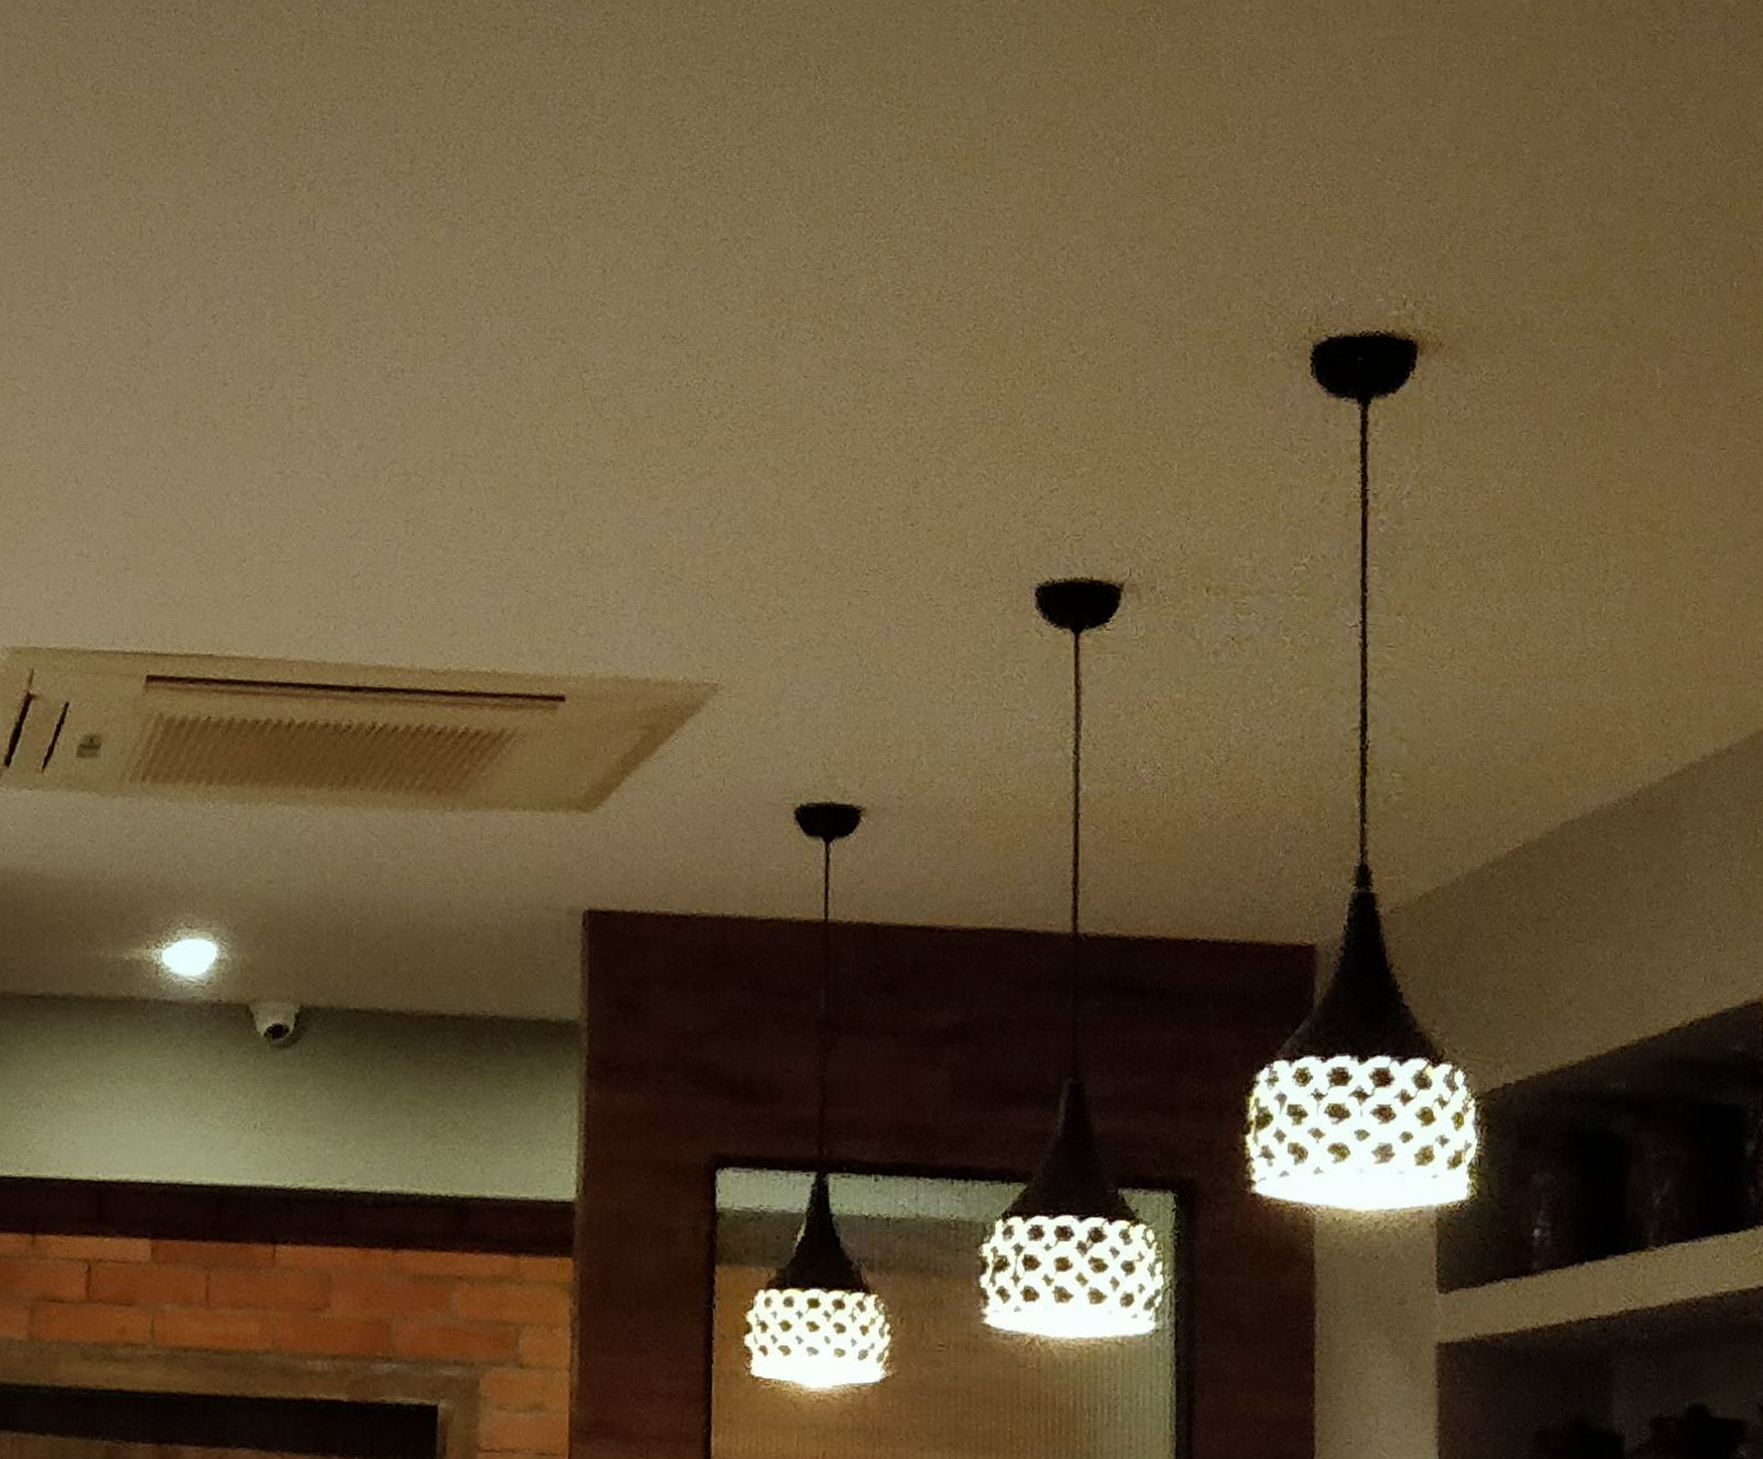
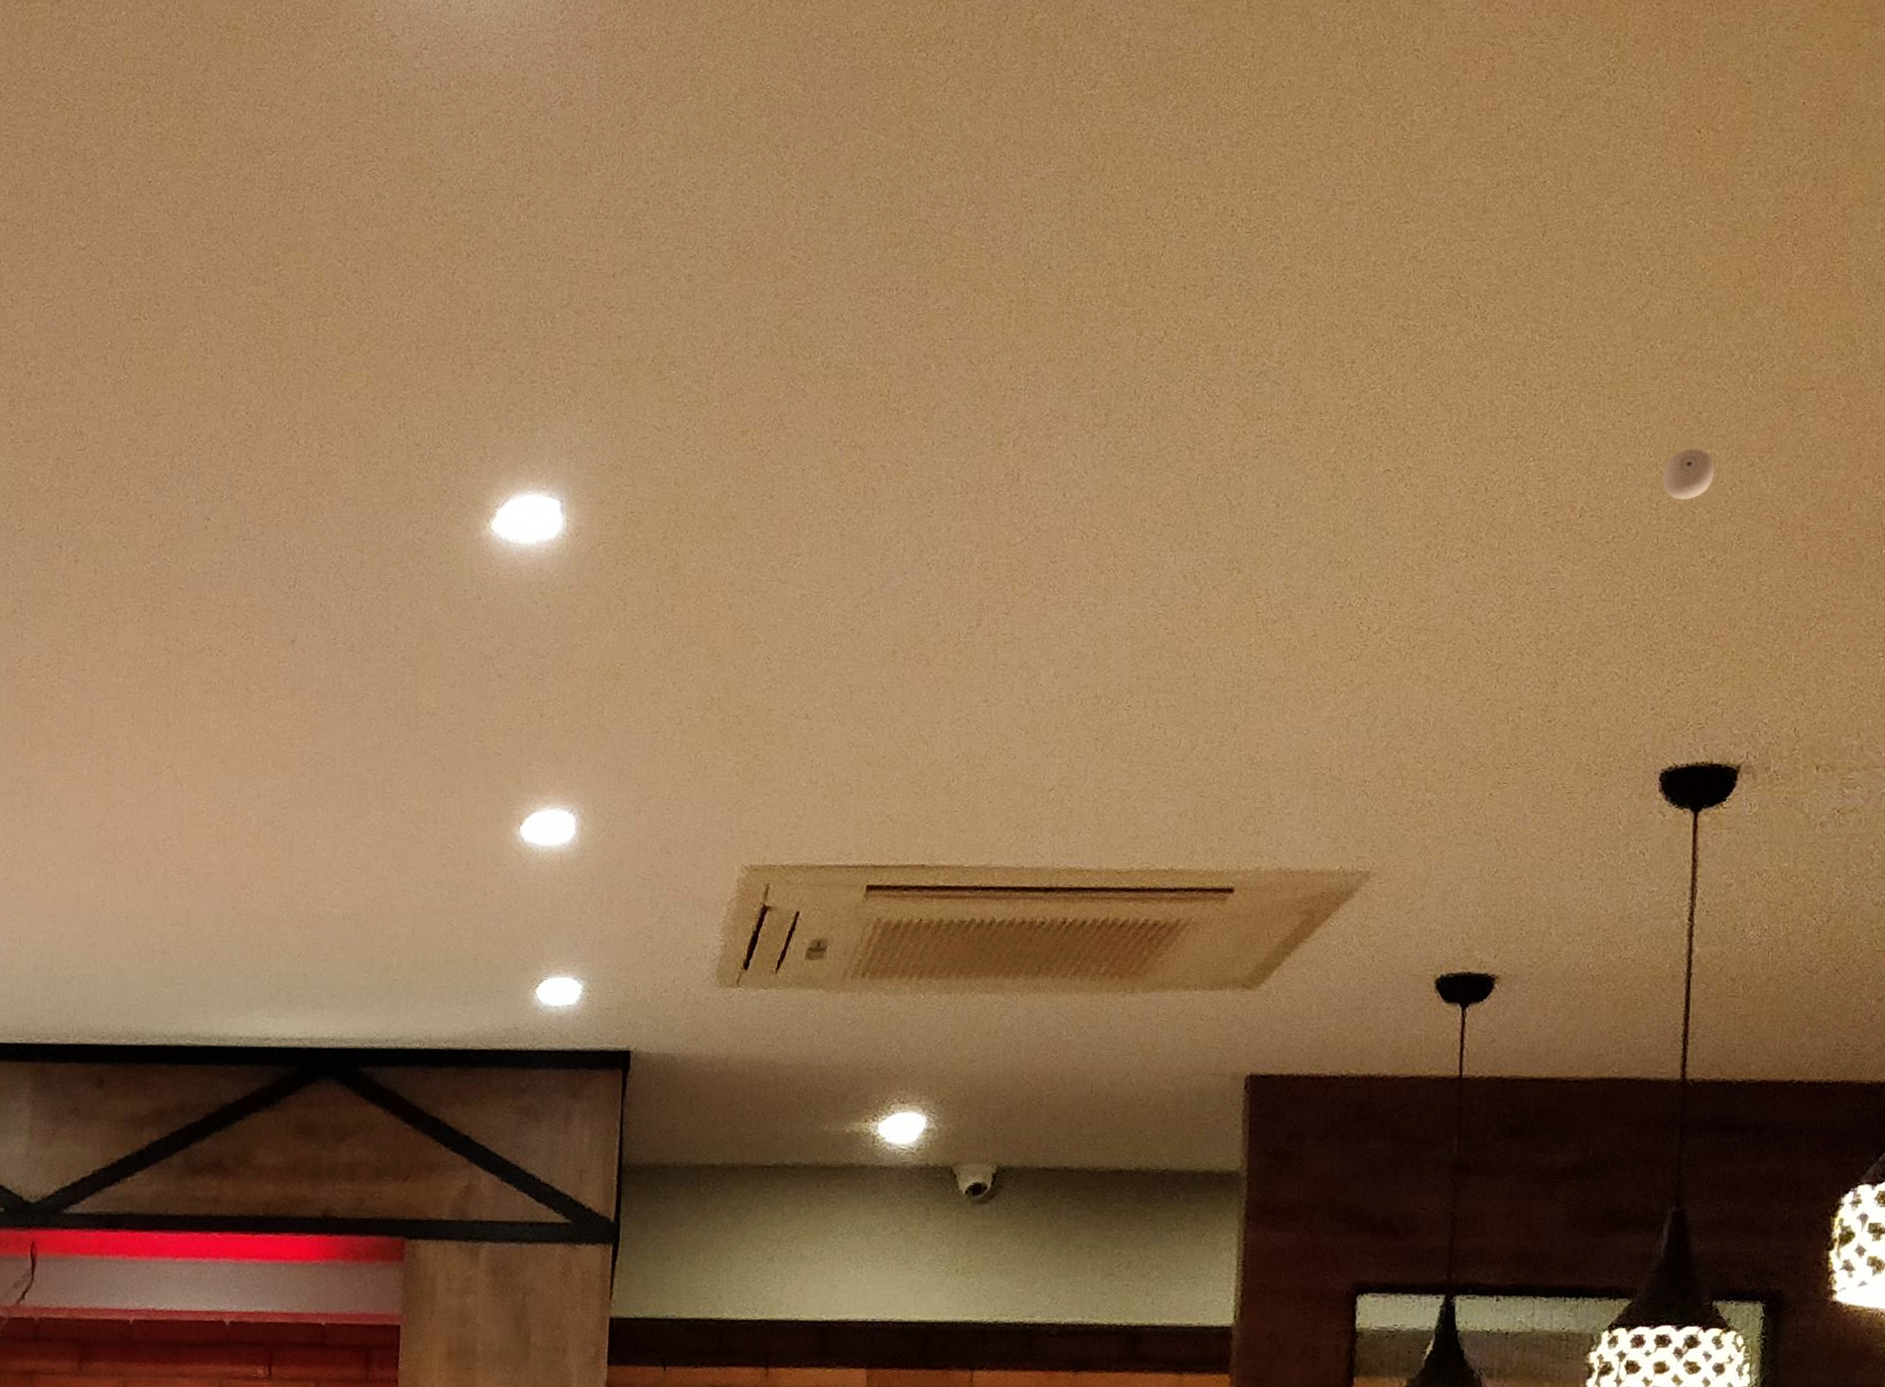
eyeball: none [1026,233,1083,289] -> present [1662,449,1715,500]

